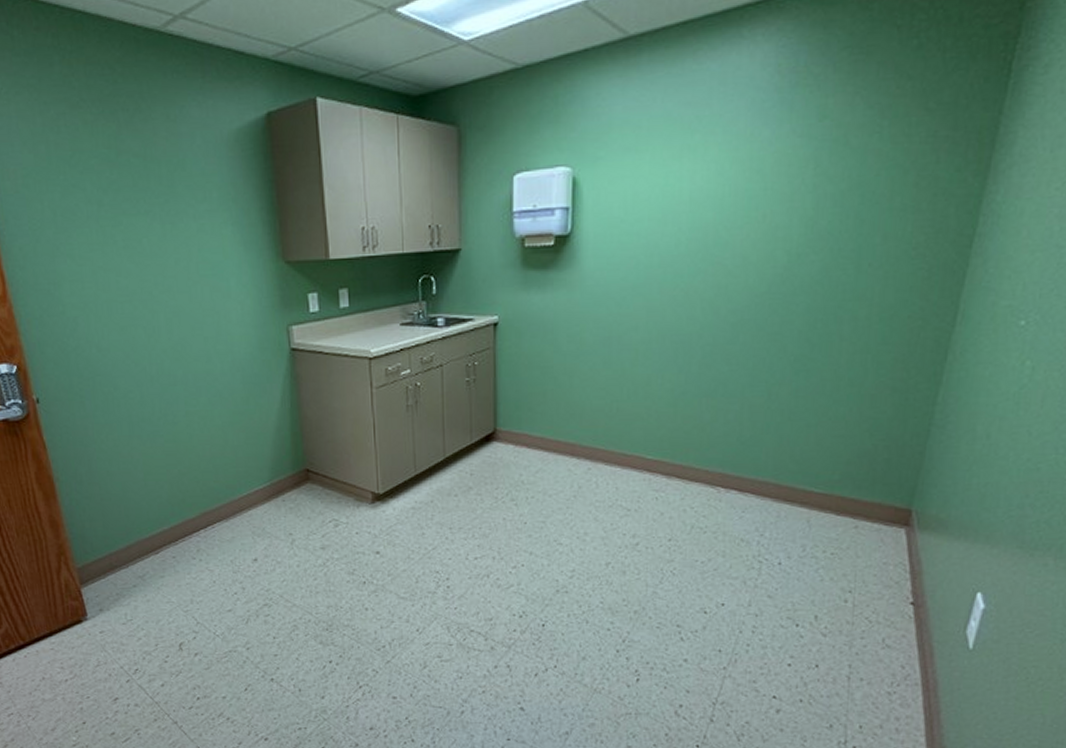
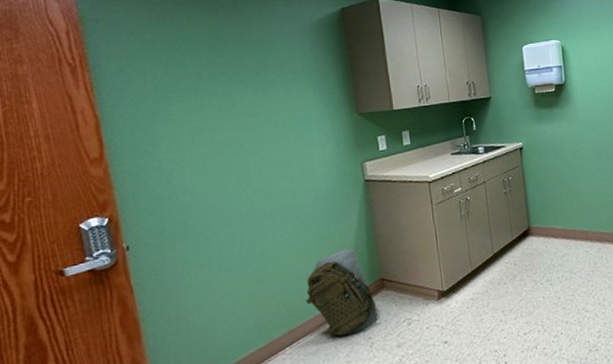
backpack: none [221,429,300,528] -> present [305,248,378,338]

